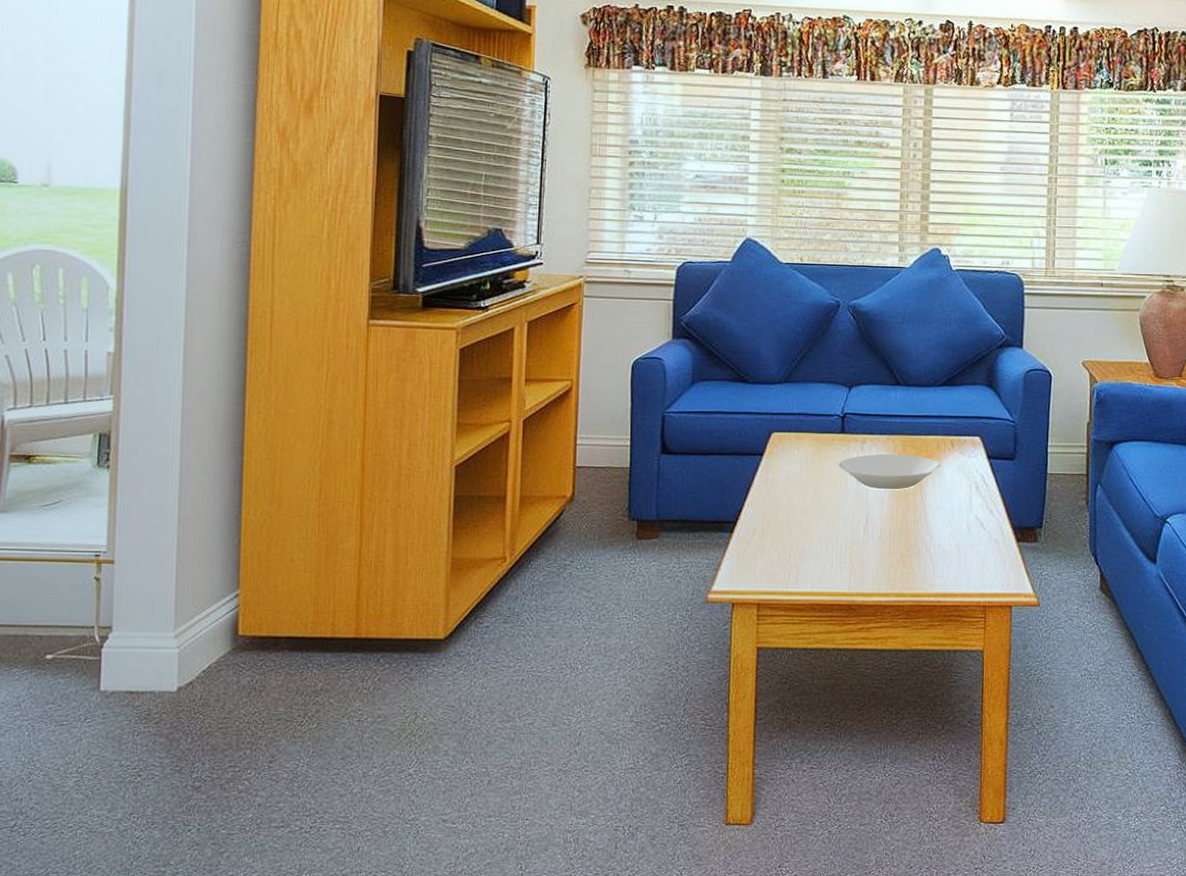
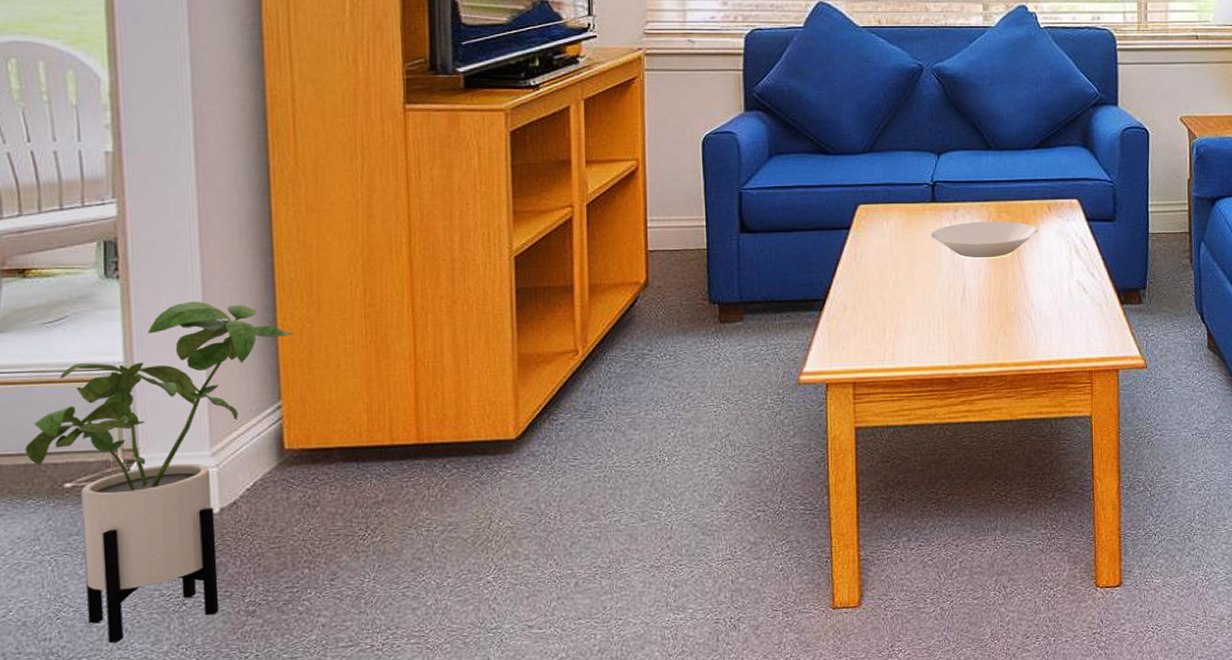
house plant: none [15,493,255,808] -> present [25,301,294,644]

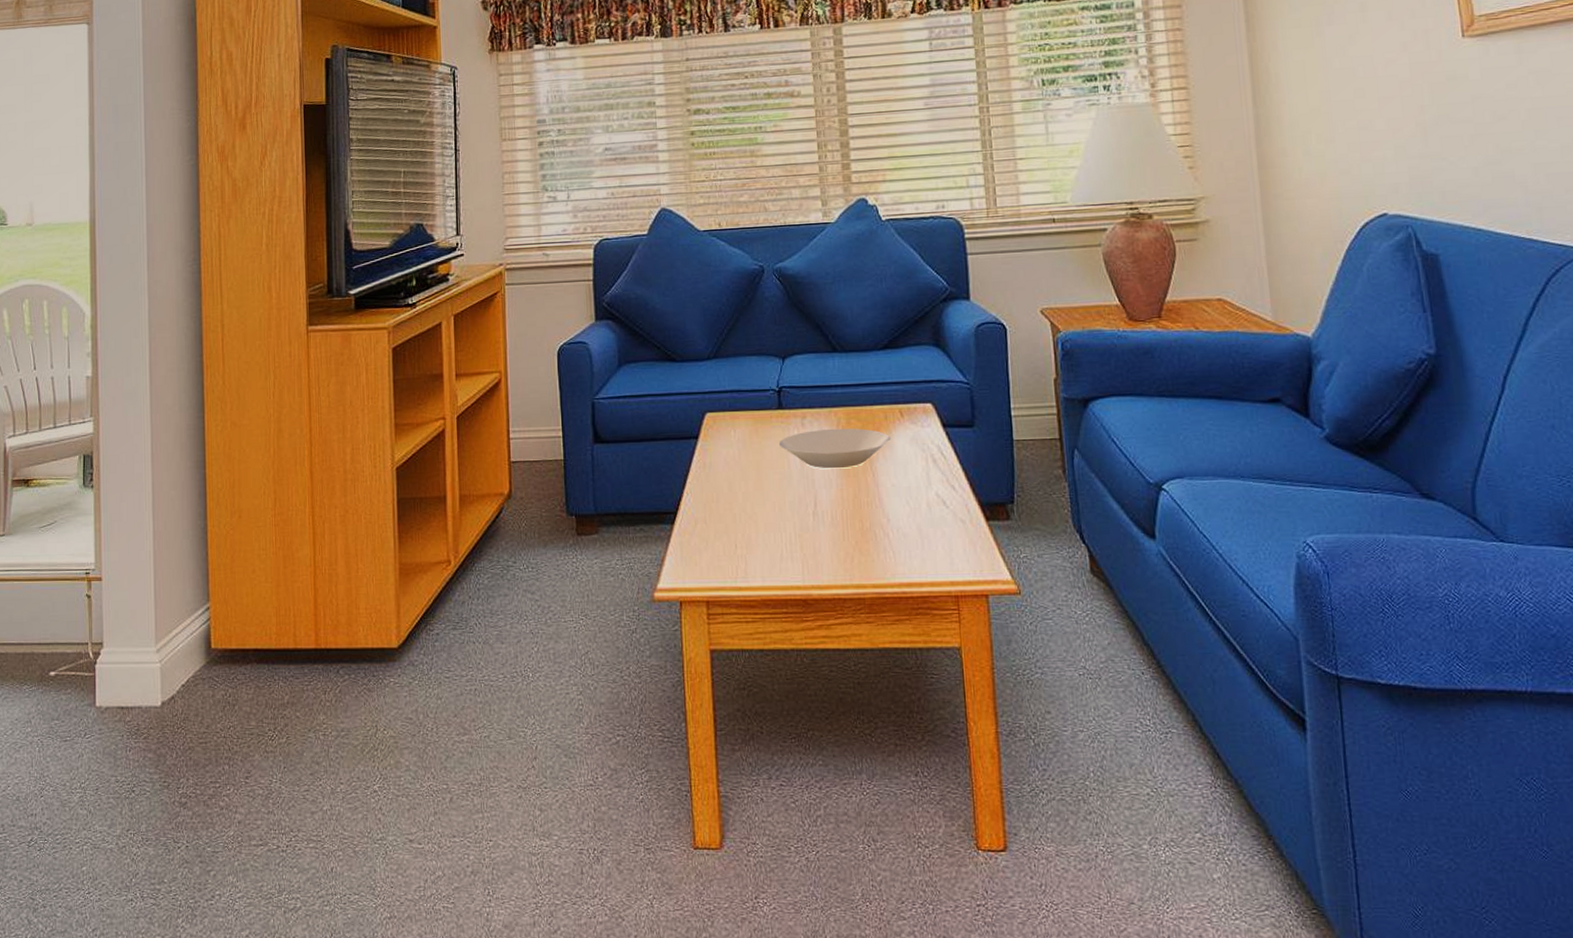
house plant: present [25,301,294,644] -> none [23,509,220,824]

